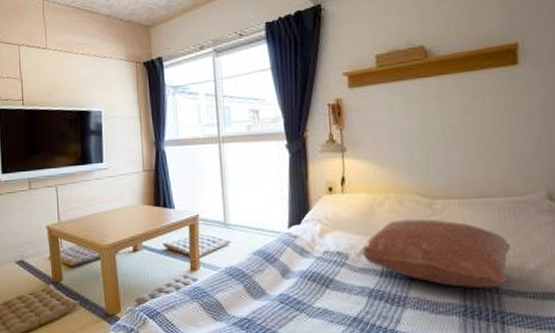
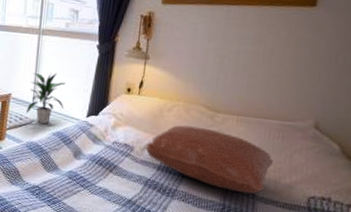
indoor plant: none [218,183,261,244] -> present [26,73,66,125]

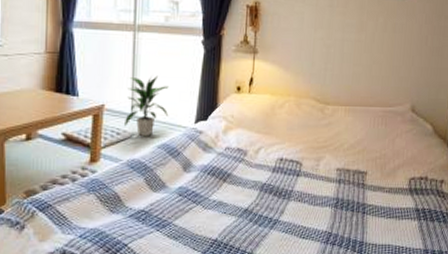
pillow: present [144,125,273,194] -> none [257,121,379,184]

